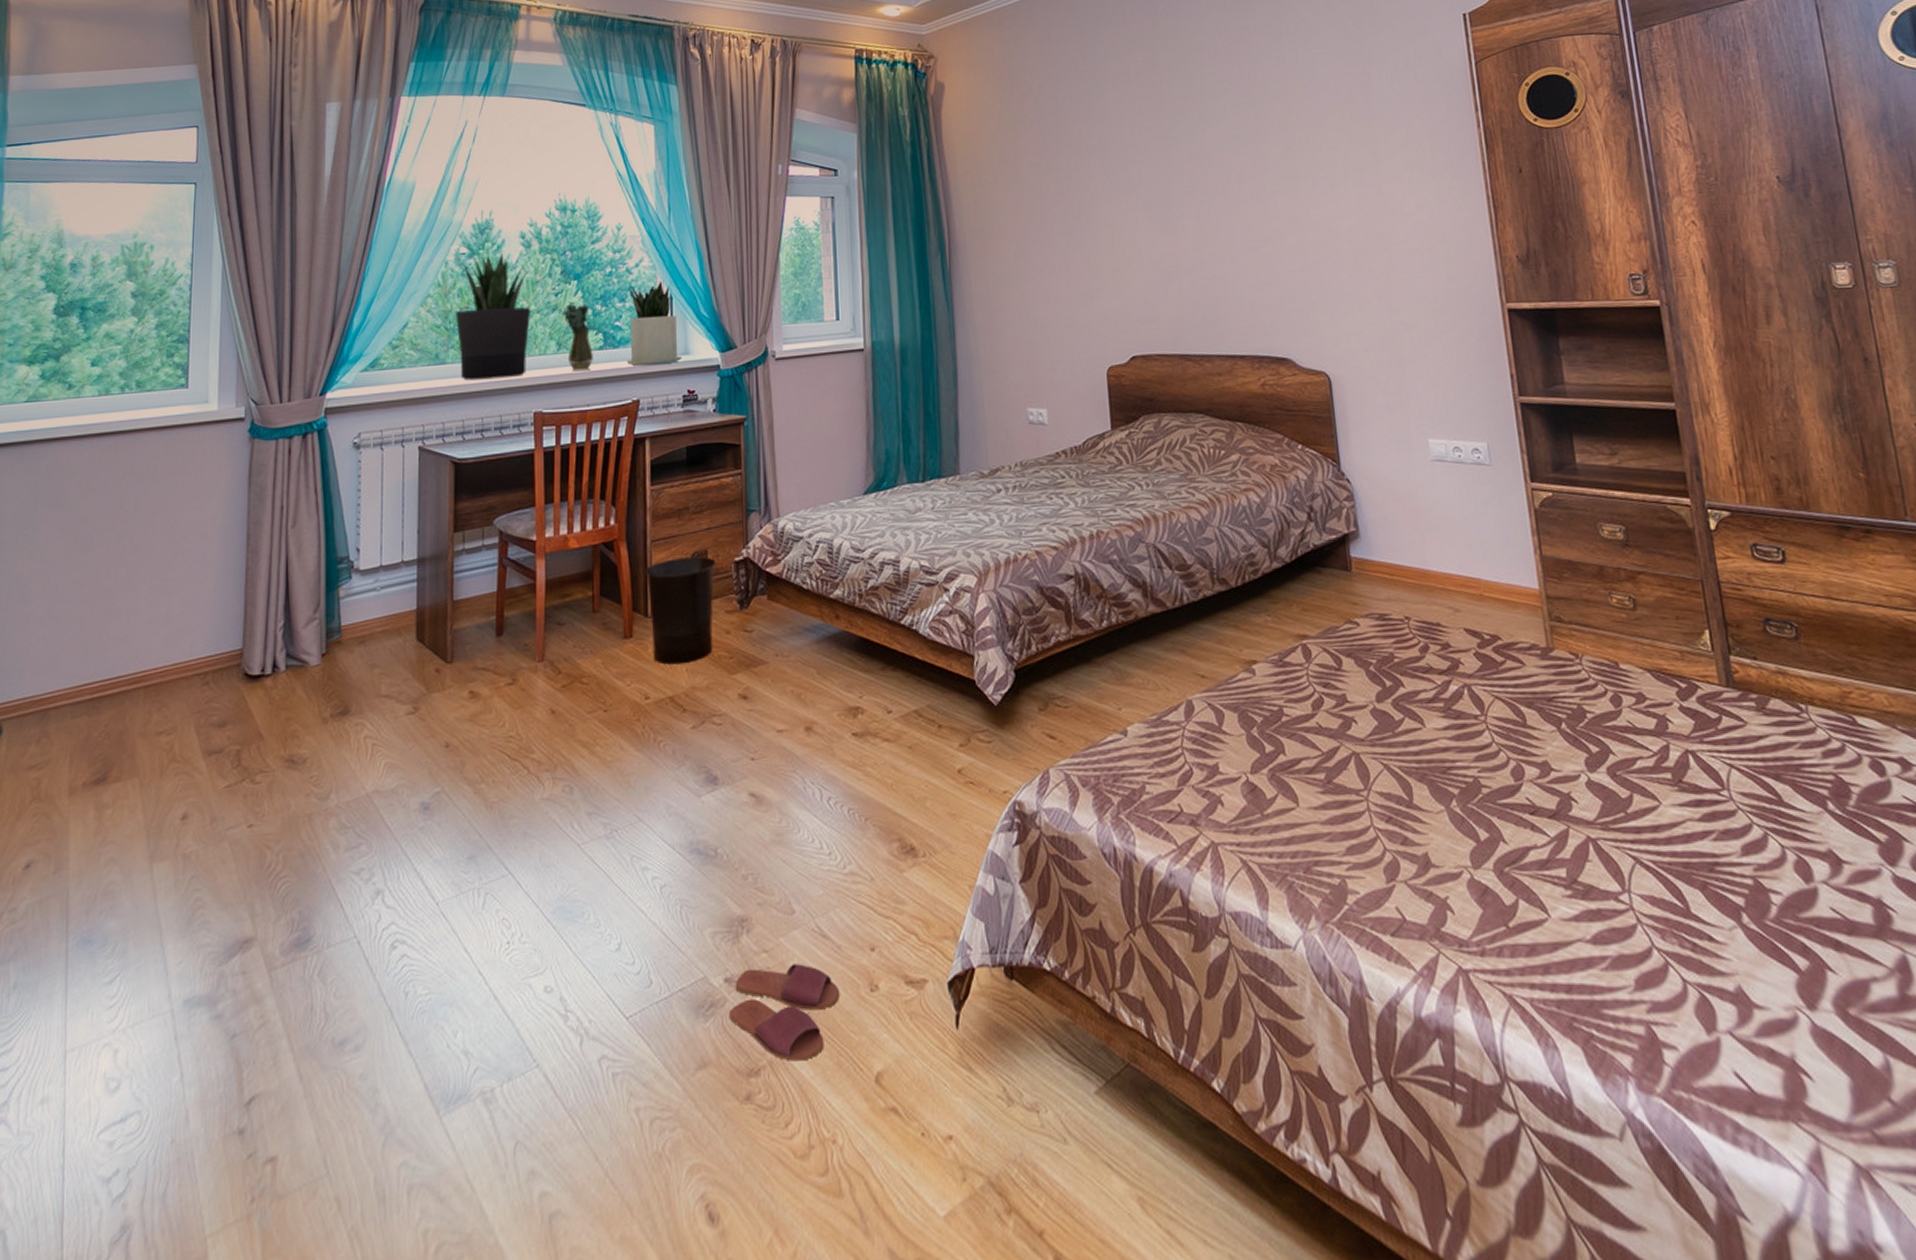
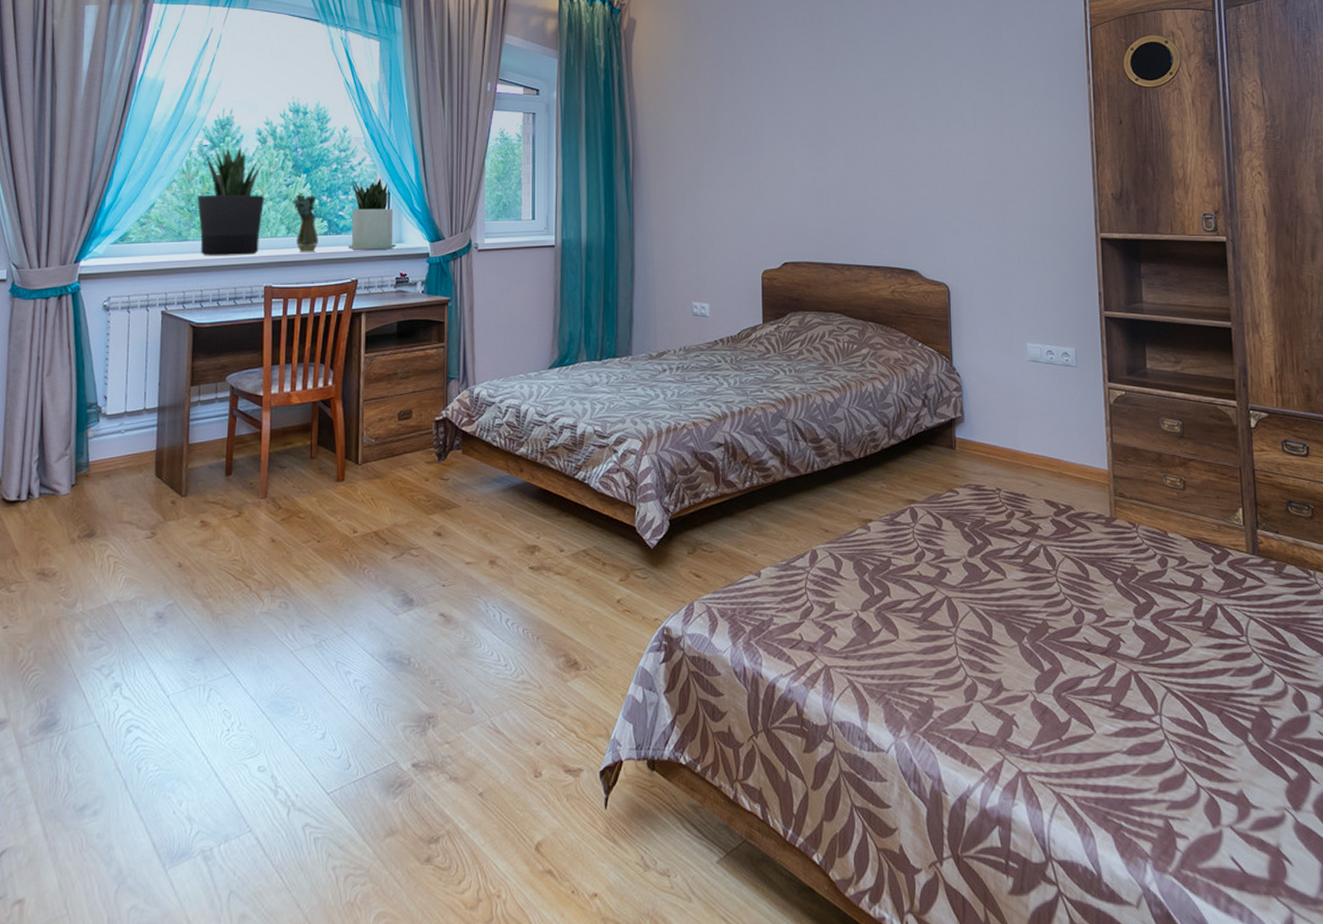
waste bin: present [644,557,716,665] -> none [356,416,419,505]
slippers: present [729,964,839,1061] -> none [415,754,508,832]

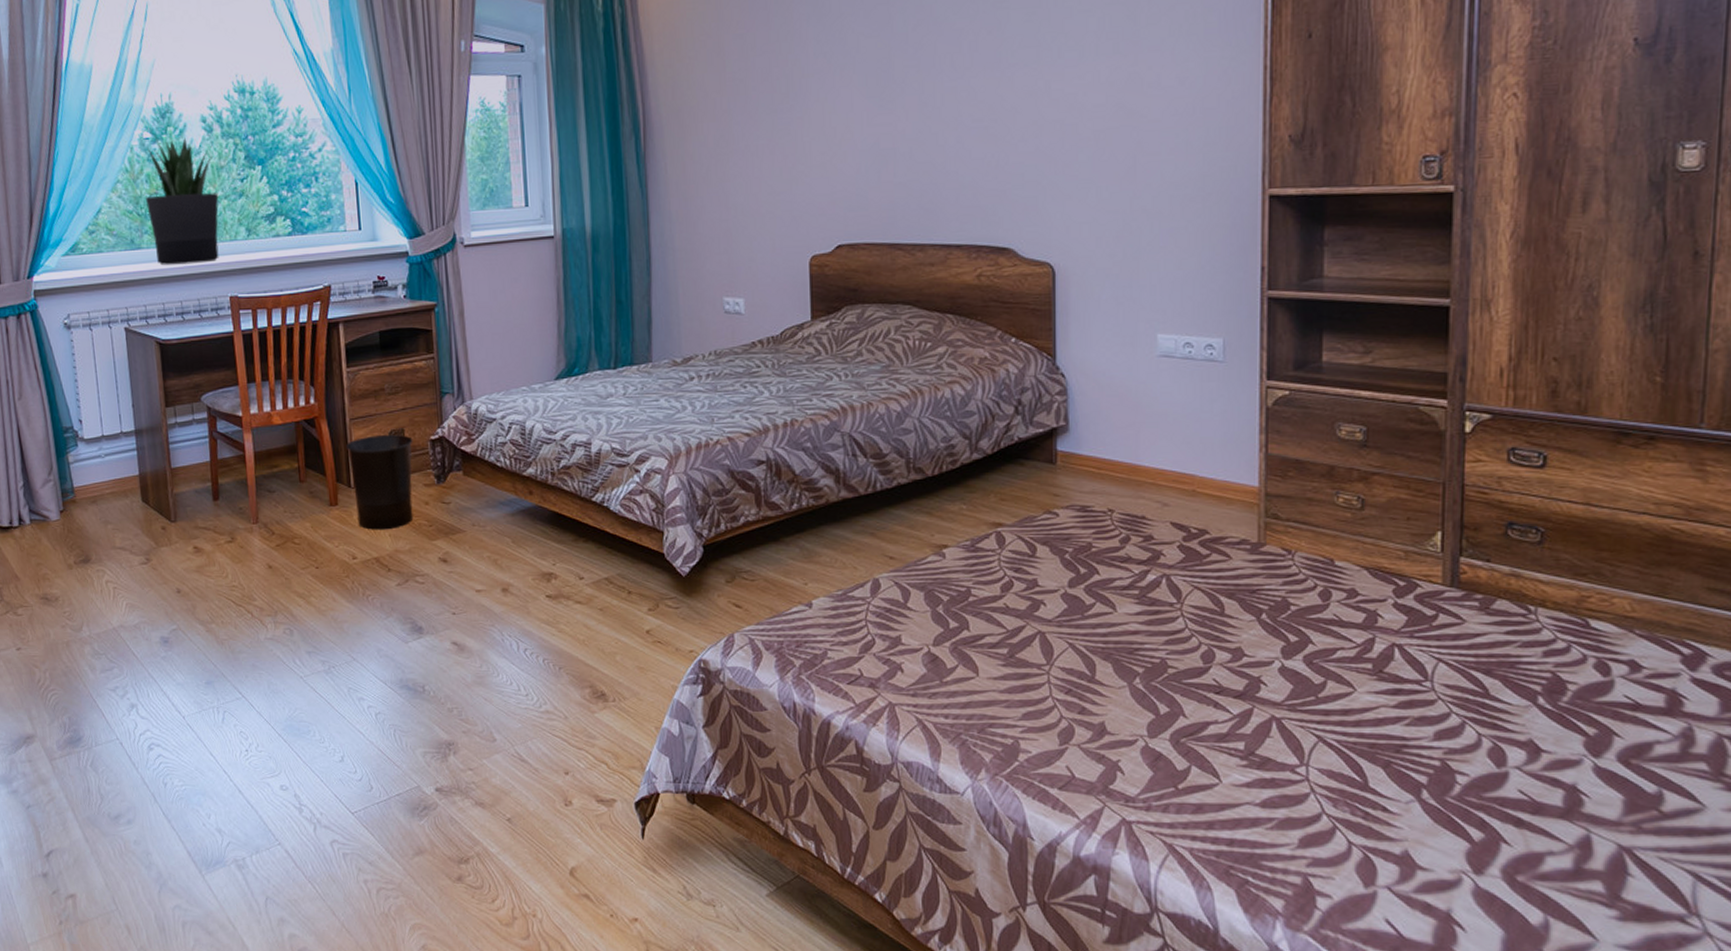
vase: present [293,192,318,253] -> none [249,187,283,257]
planter: present [347,178,397,250] -> none [313,166,371,252]
waste bin: none [356,416,419,505] -> present [345,435,414,530]

